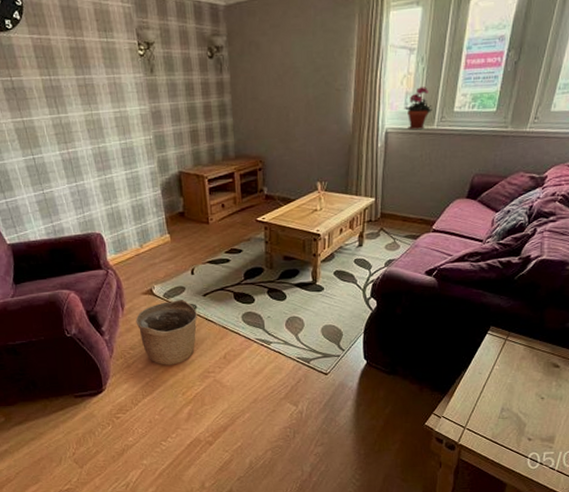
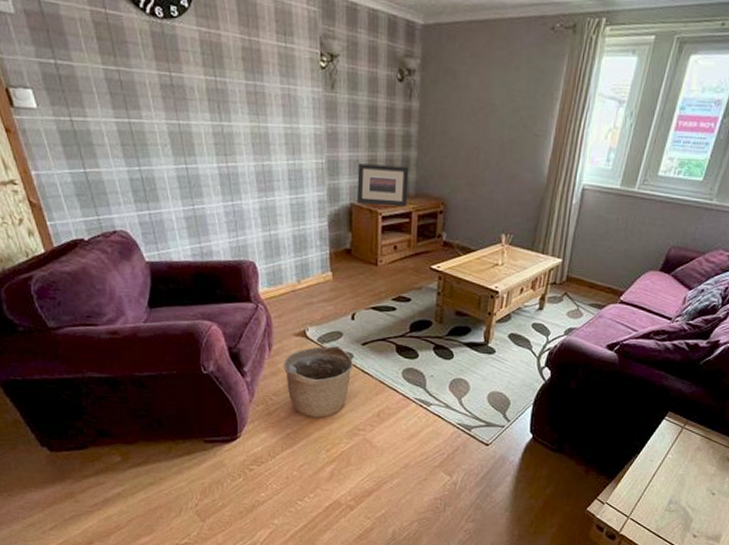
picture frame: none [181,132,229,170] -> present [356,163,409,207]
potted plant: present [405,87,432,131] -> none [606,144,636,191]

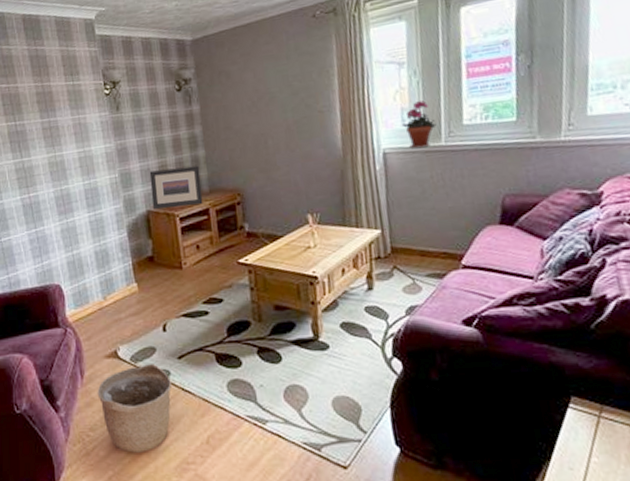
potted plant: none [606,144,636,191] -> present [402,101,436,150]

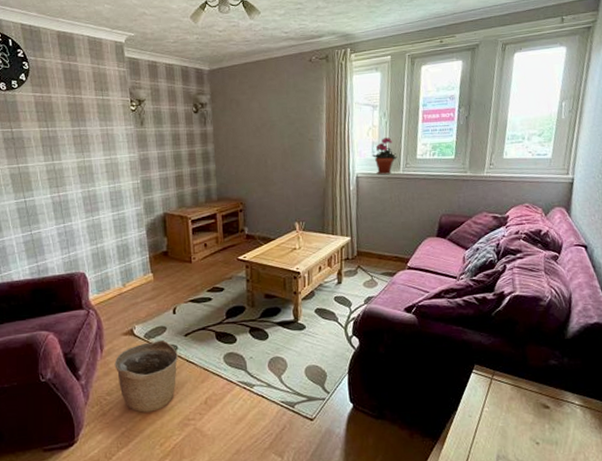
picture frame: present [149,165,203,209] -> none [167,177,212,212]

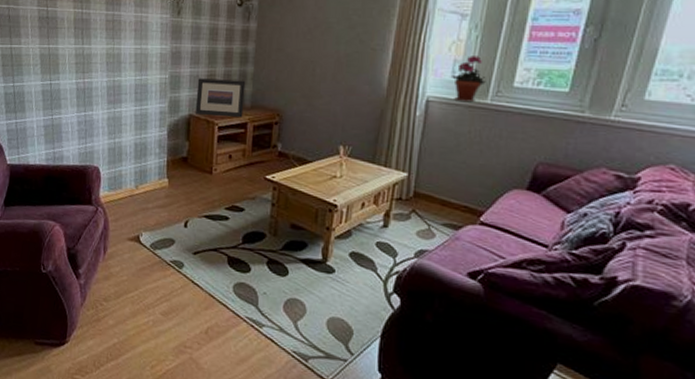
basket: present [114,340,178,413] -> none [115,253,183,329]
picture frame: none [167,177,212,212] -> present [195,78,246,118]

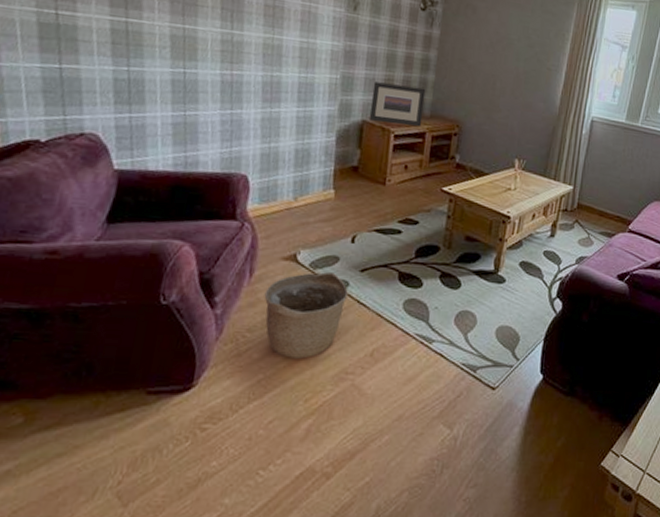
basket: none [115,253,183,329] -> present [264,272,348,359]
potted plant: present [452,56,486,103] -> none [612,83,639,125]

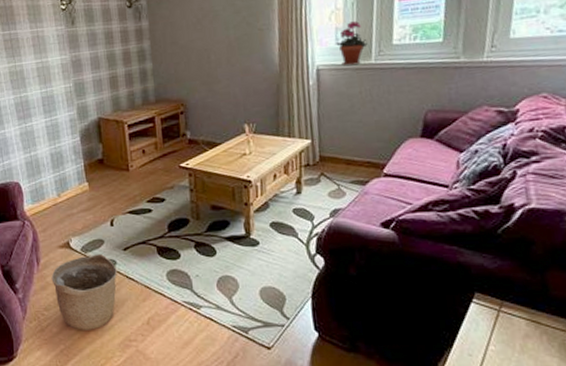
picture frame: present [369,81,426,127] -> none [101,77,150,116]
potted plant: none [612,83,639,125] -> present [336,21,368,67]

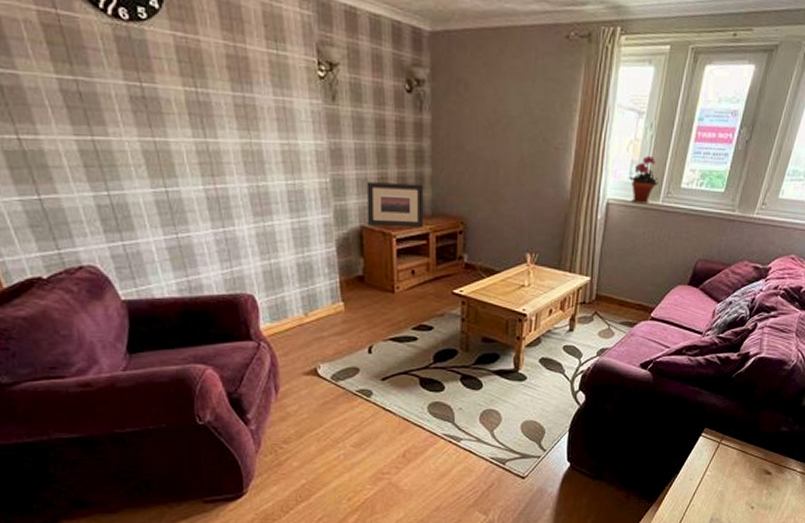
basket: present [51,254,117,330] -> none [293,384,372,464]
picture frame: none [101,77,150,116] -> present [366,182,424,228]

